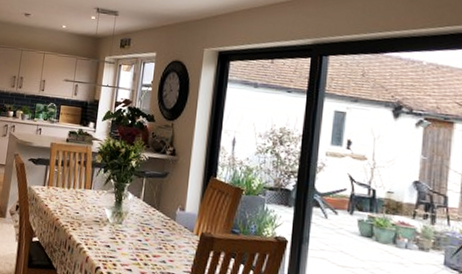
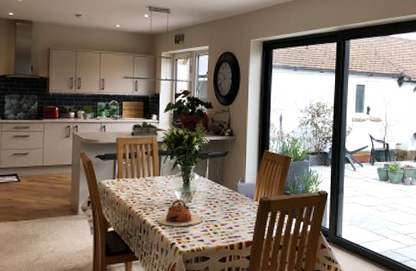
teapot: none [82,218,133,251] -> present [156,199,203,226]

